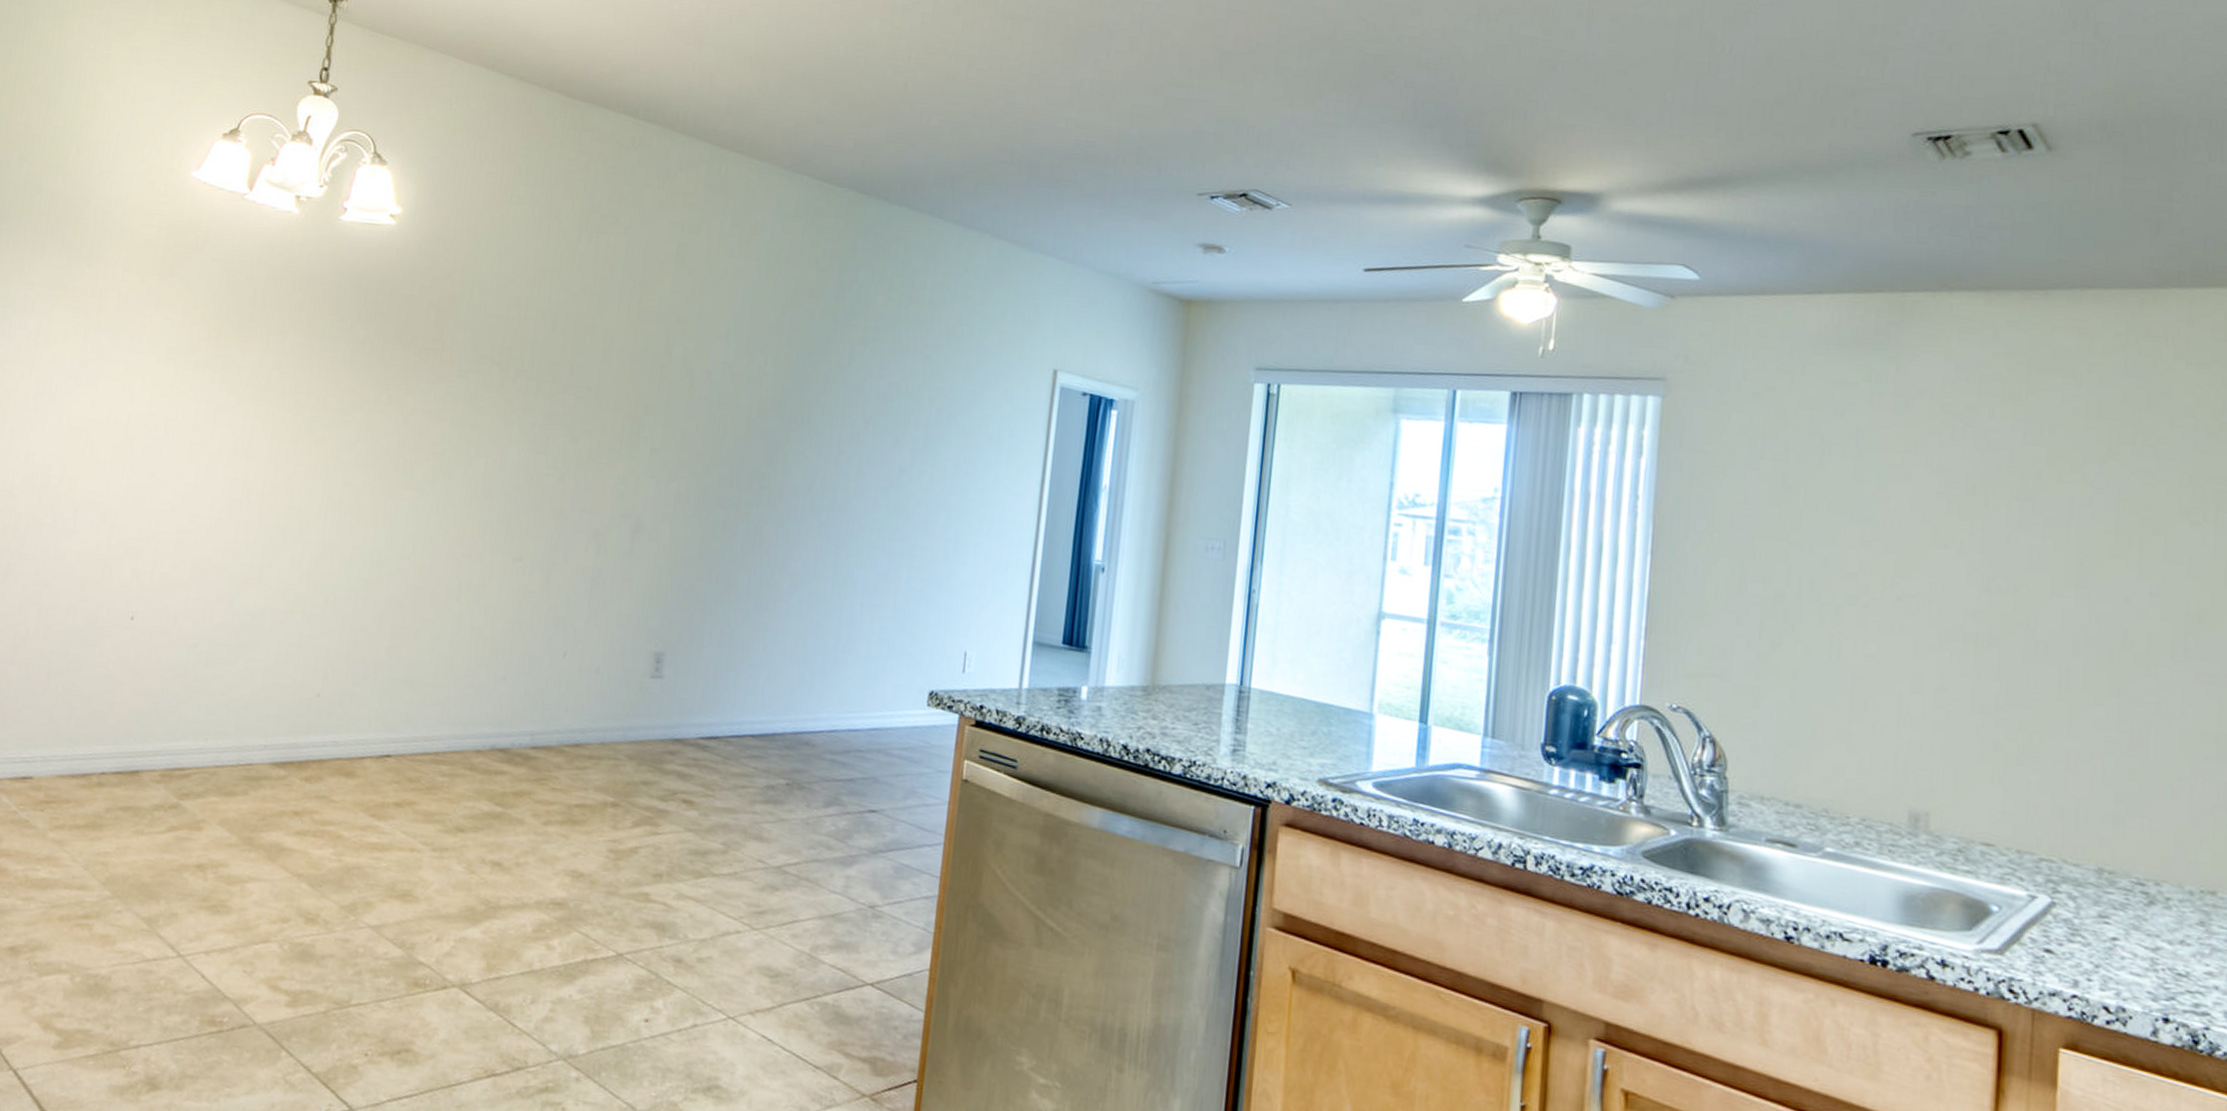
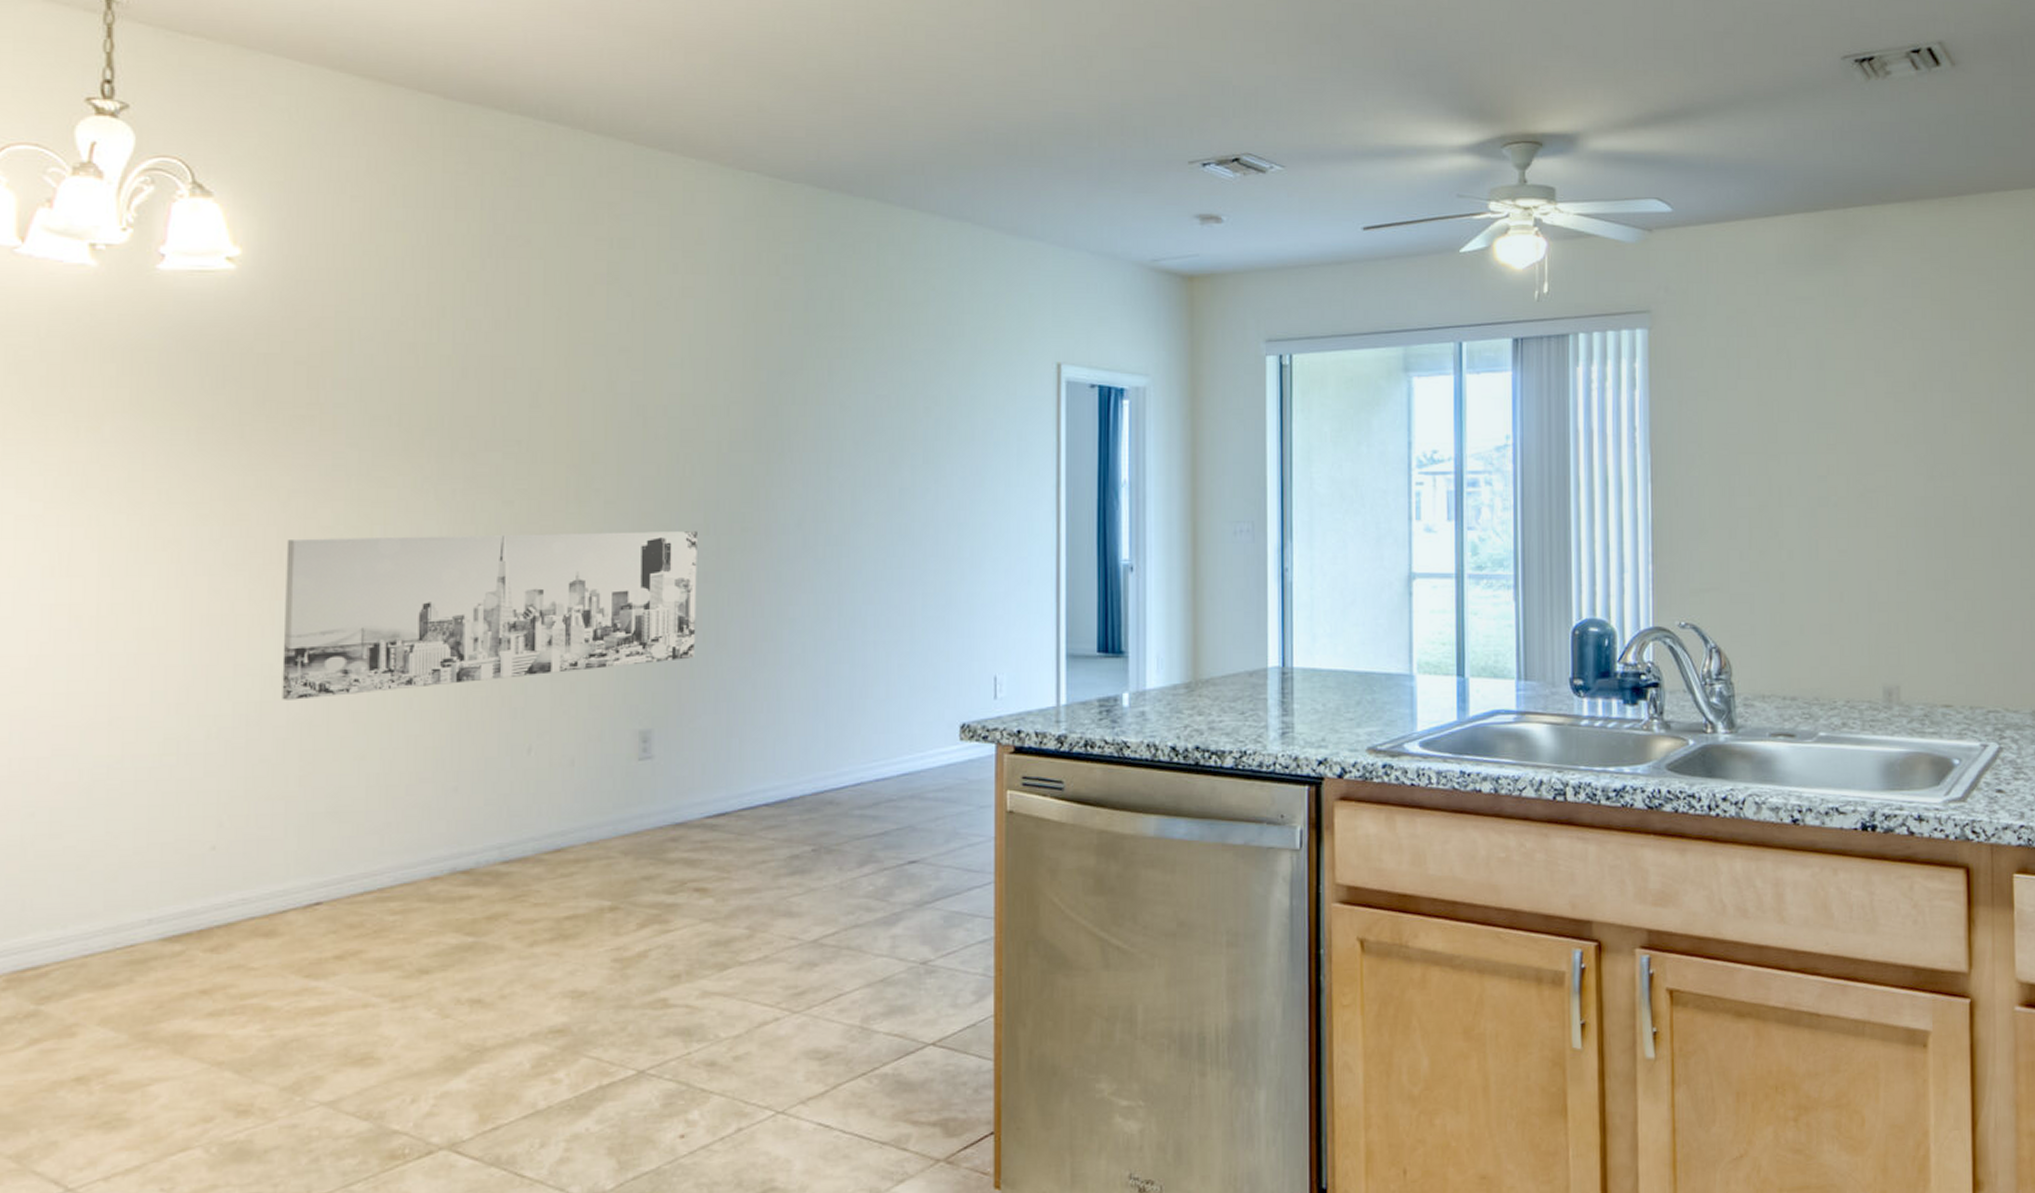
wall art: none [383,449,723,596] -> present [282,531,697,700]

